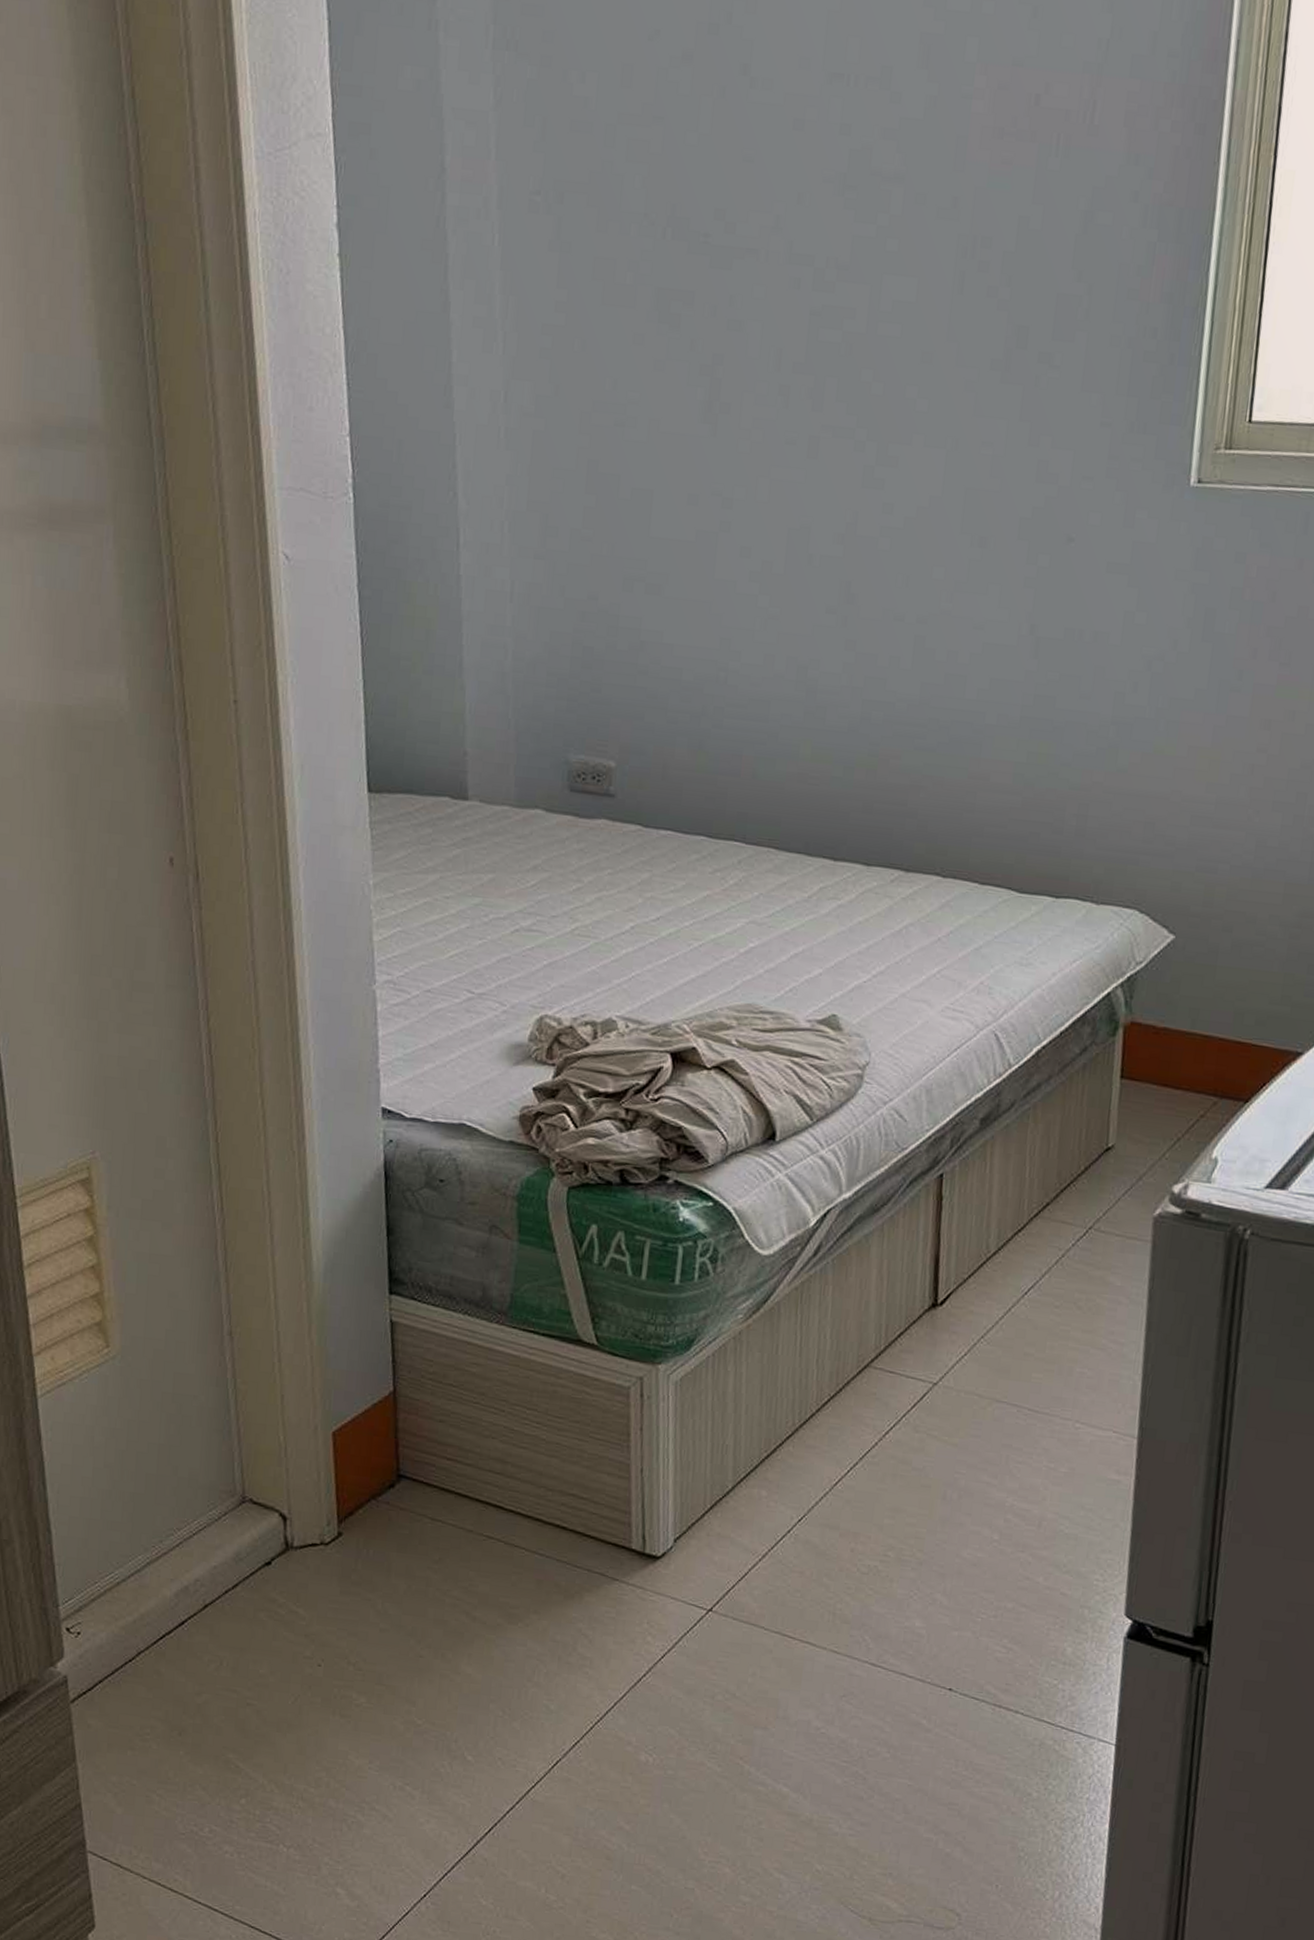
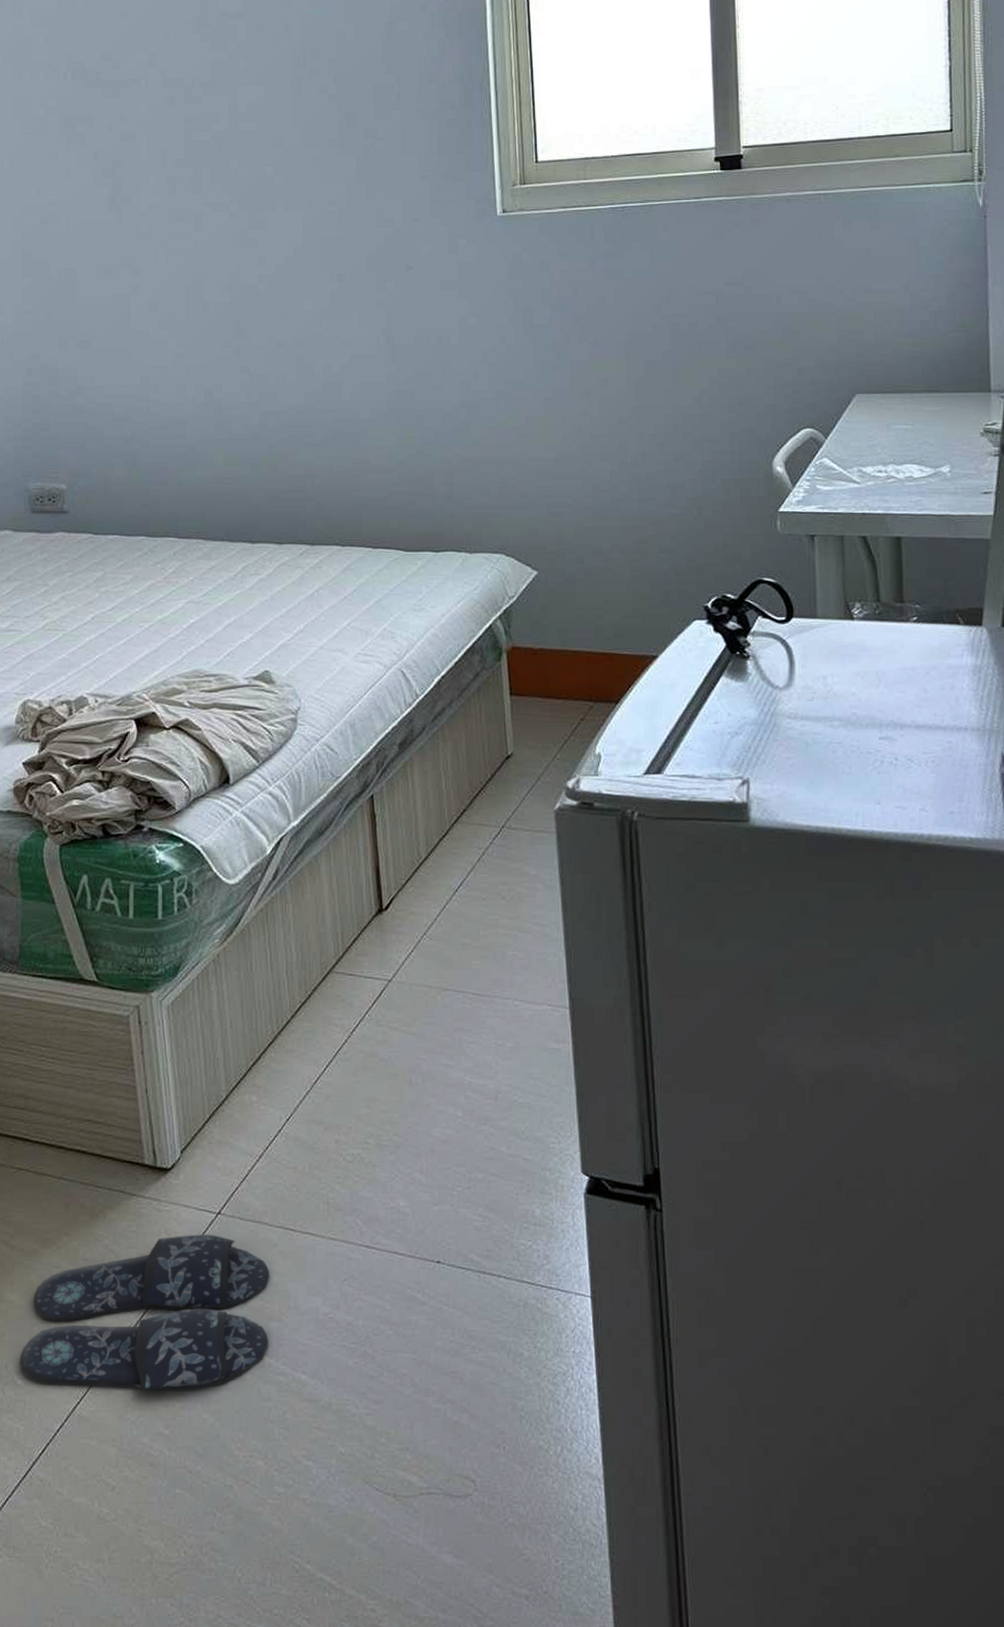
slippers: none [472,1628,761,1789] -> present [20,1234,270,1390]

